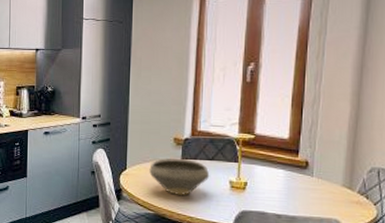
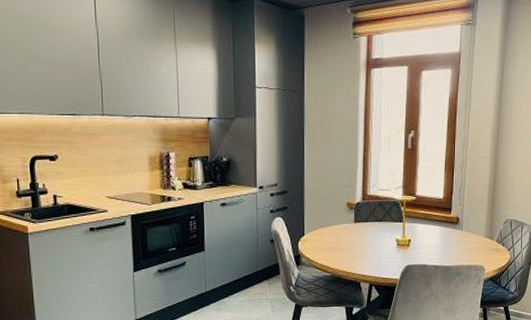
bowl: present [149,158,210,196] -> none [325,221,379,257]

